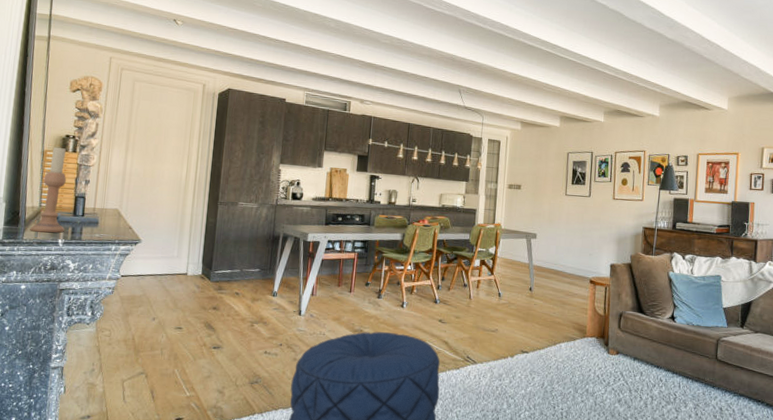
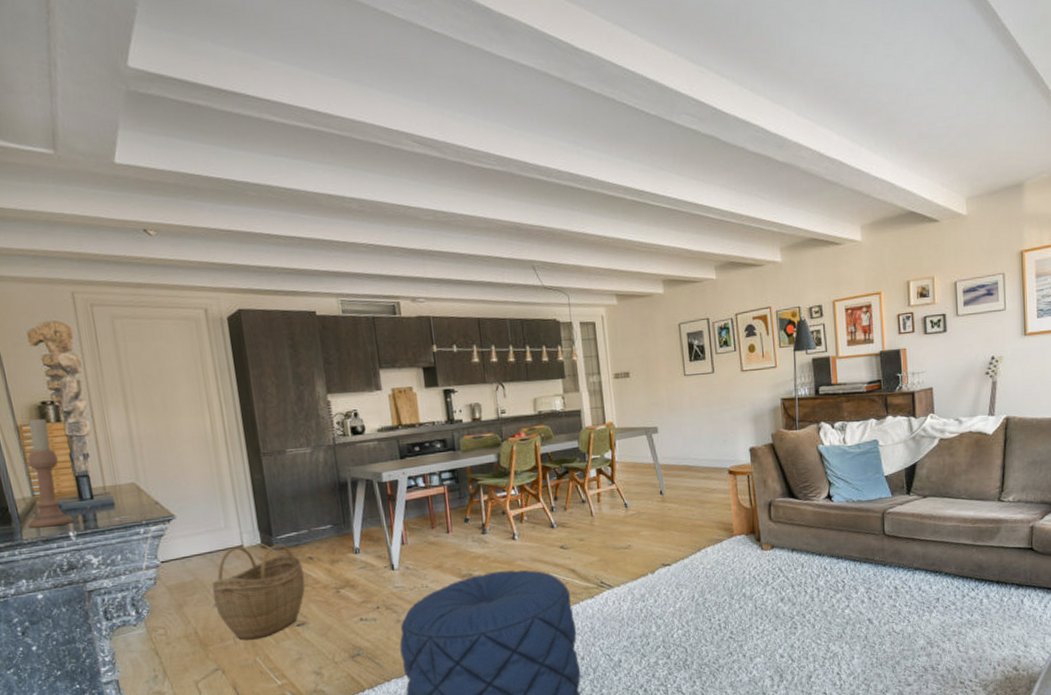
woven basket: none [153,274,229,354] -> present [212,544,305,640]

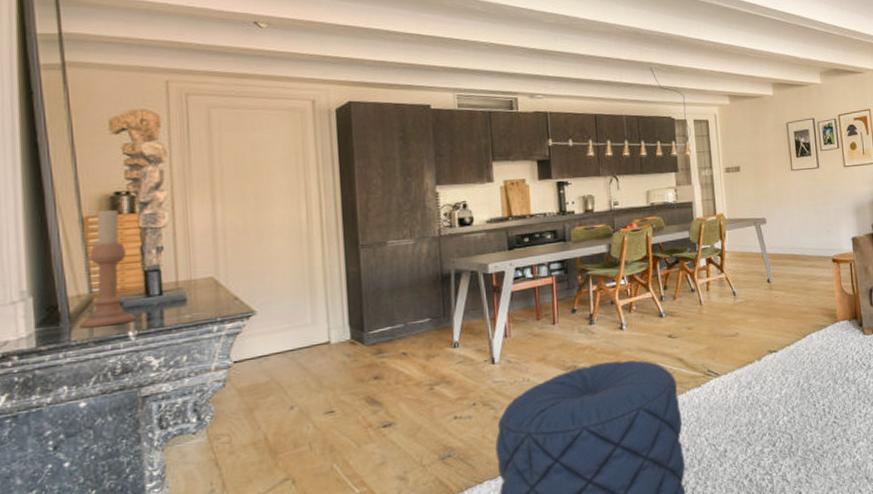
woven basket: present [212,544,305,640] -> none [290,339,397,446]

